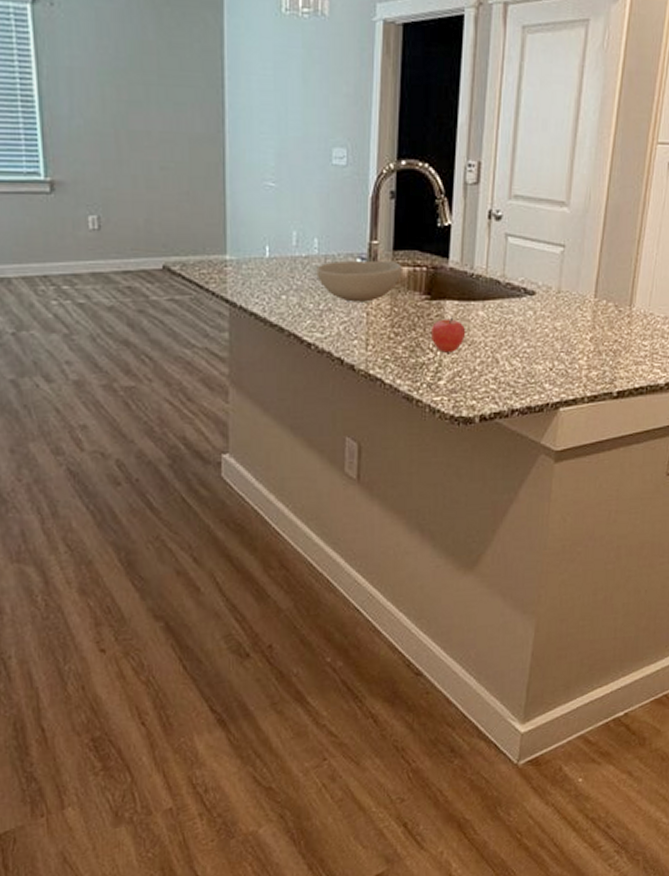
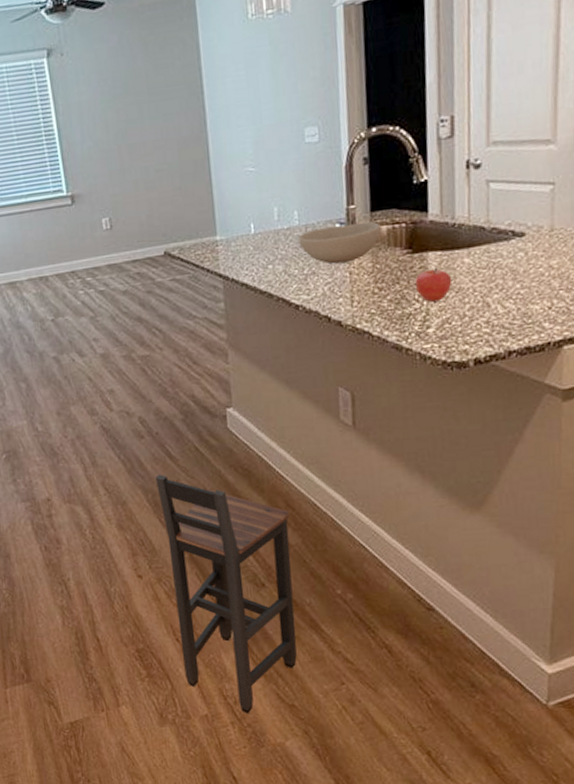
bar stool: none [131,528,283,802] -> present [155,474,297,713]

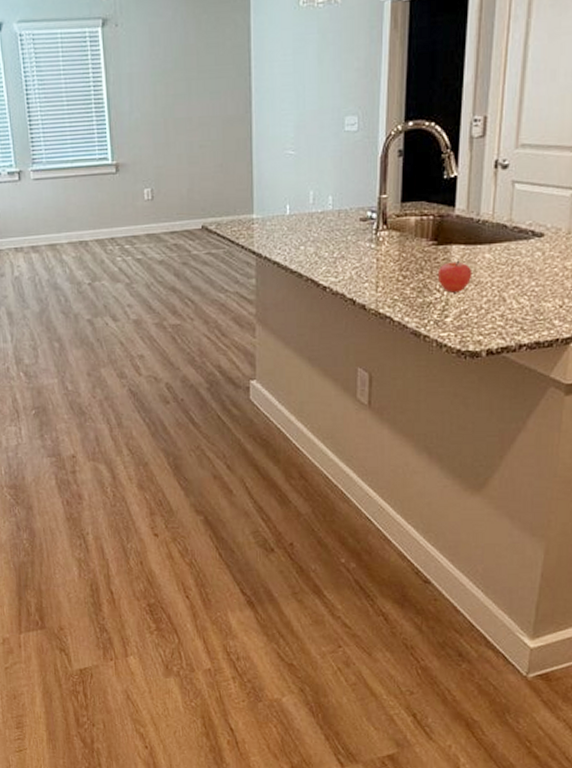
bar stool: present [155,474,297,713] -> none [178,439,303,669]
bowl: present [298,221,381,264] -> none [331,211,410,250]

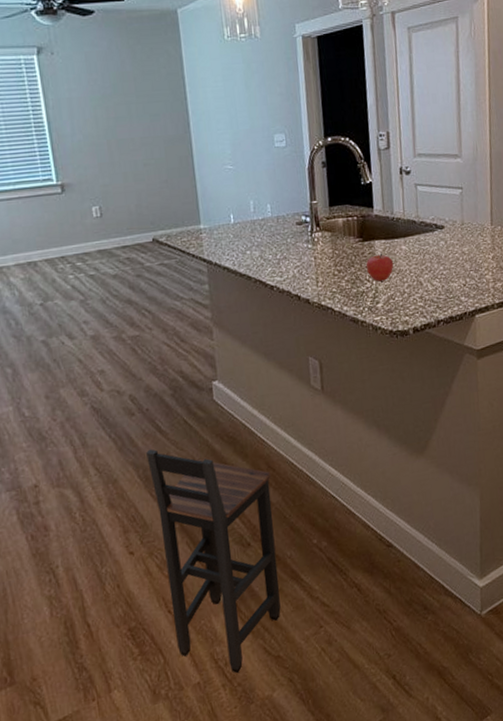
bar stool: none [178,439,303,669] -> present [146,449,281,673]

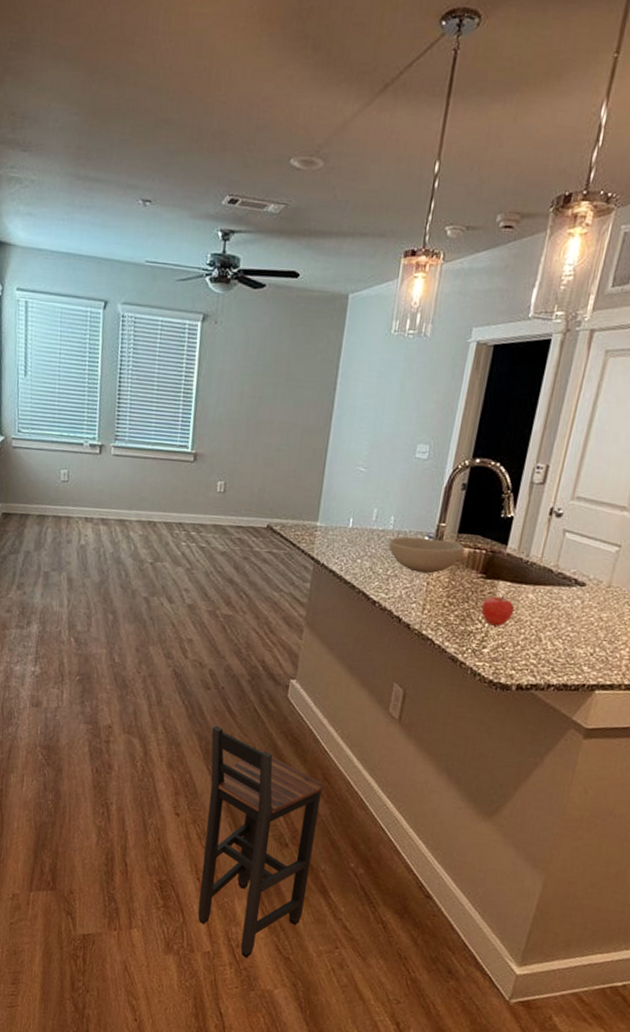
bowl: none [271,214,338,251] -> present [388,536,464,574]

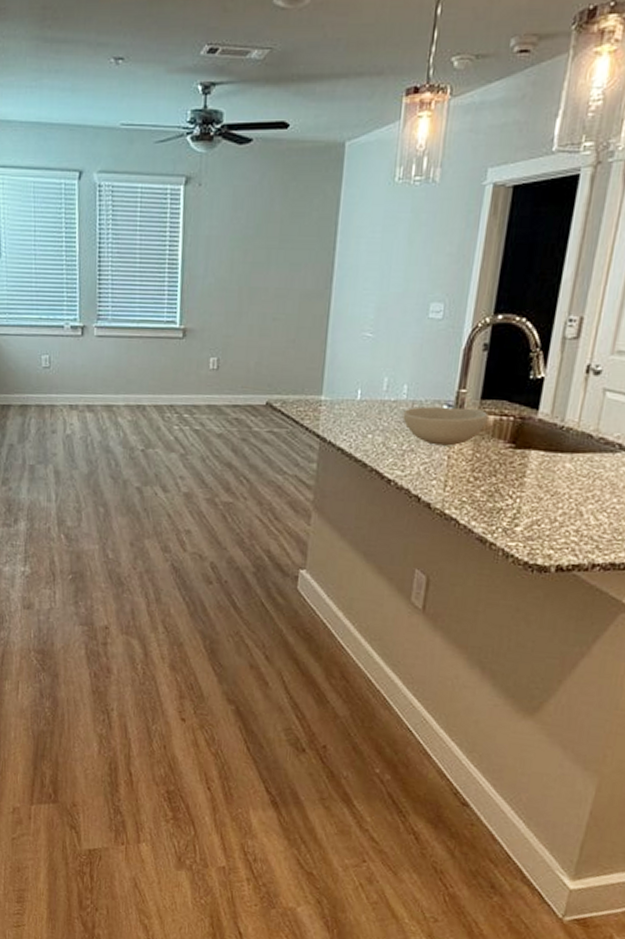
bar stool: present [198,725,325,958] -> none [210,622,343,873]
fruit: present [481,595,515,626] -> none [511,466,550,501]

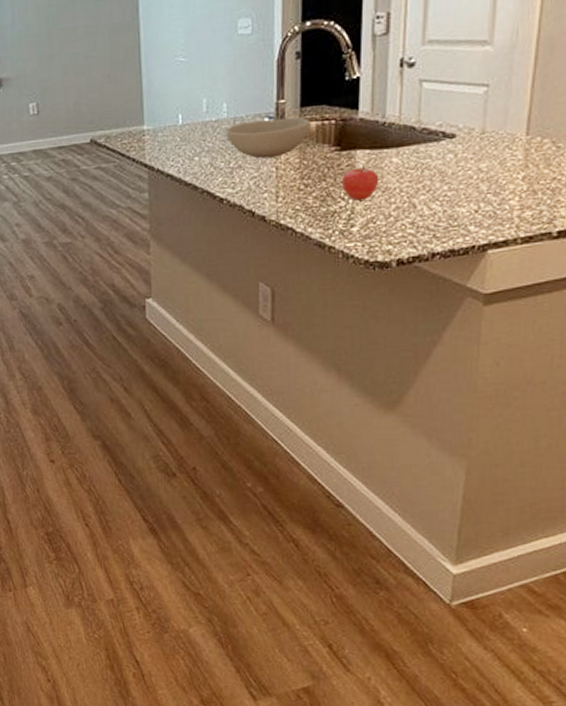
fruit: none [511,466,550,501] -> present [341,165,379,201]

